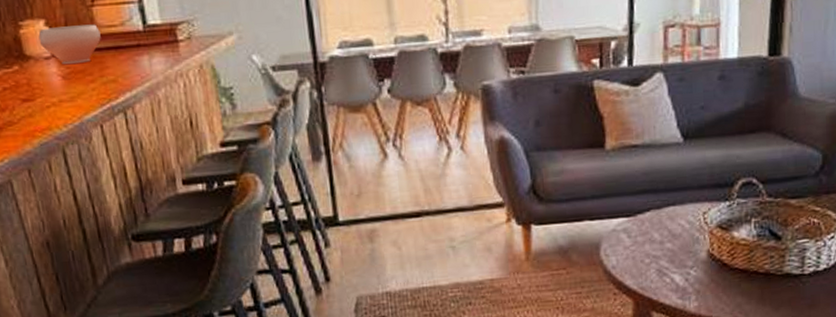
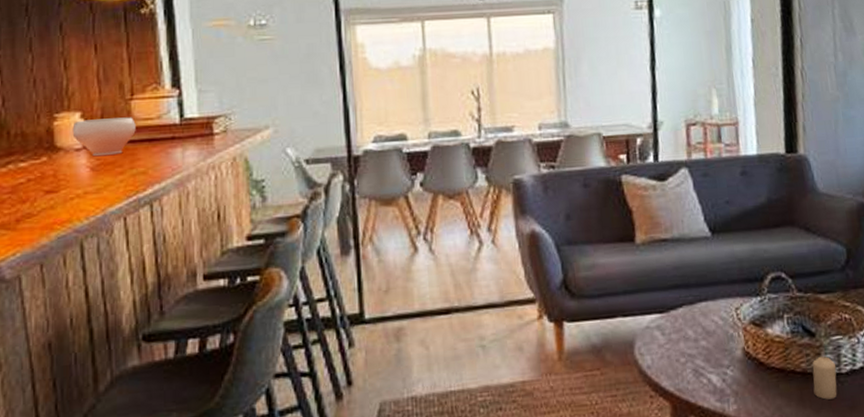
candle: none [774,258,800,298] -> present [812,356,838,400]

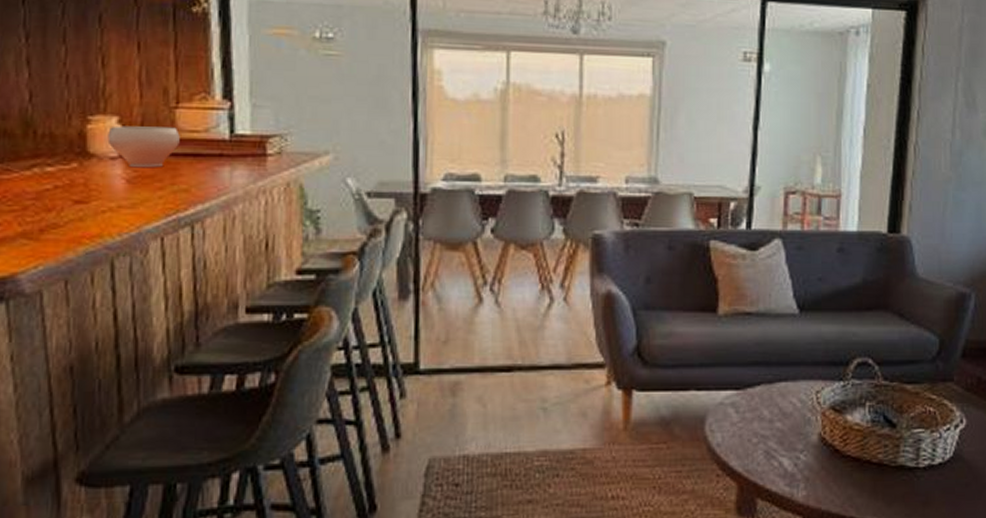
candle: present [812,356,838,400] -> none [888,448,915,493]

